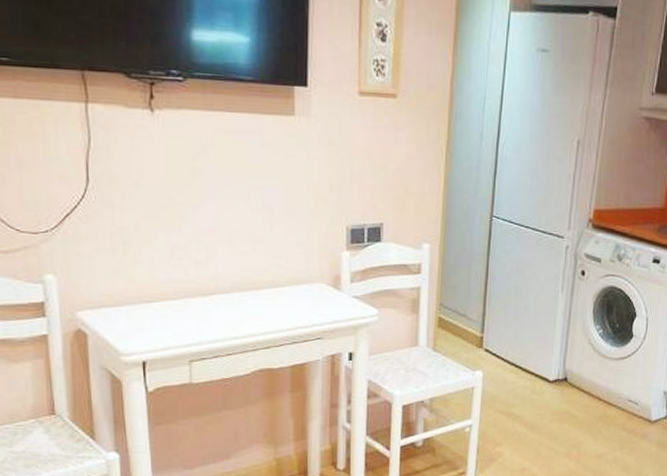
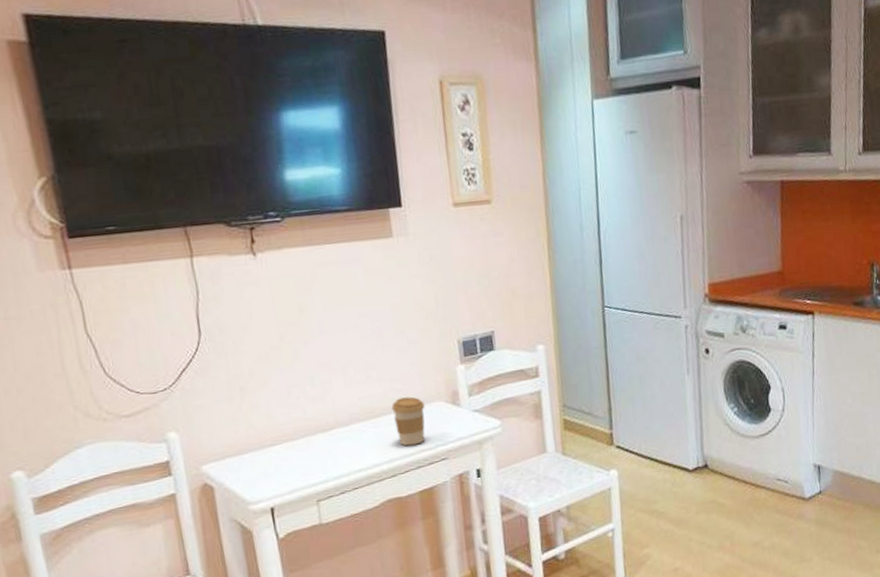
coffee cup: none [273,274,307,321] -> present [391,396,425,446]

